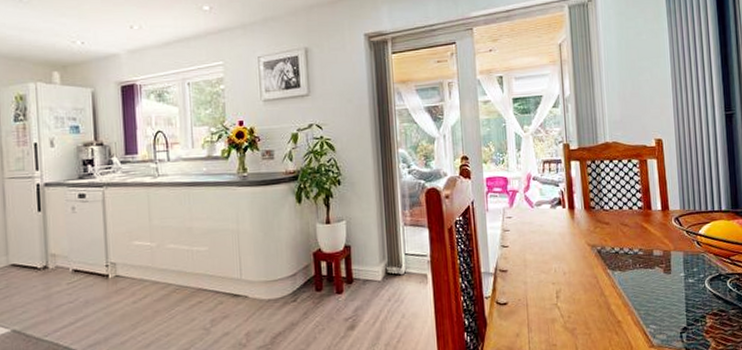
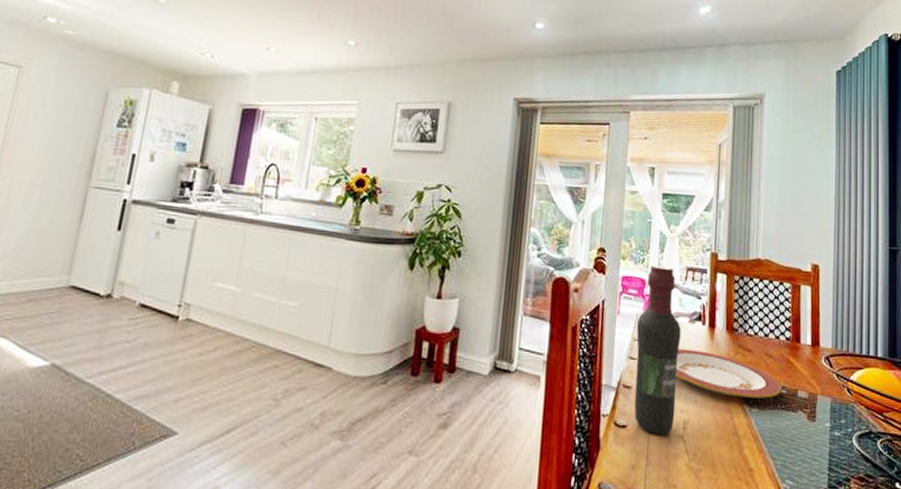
wine bottle: none [505,163,548,307] -> present [634,265,681,436]
plate: none [543,230,638,265] -> present [676,348,781,399]

